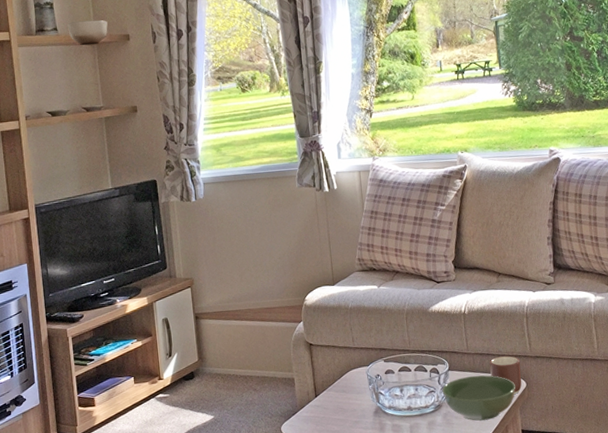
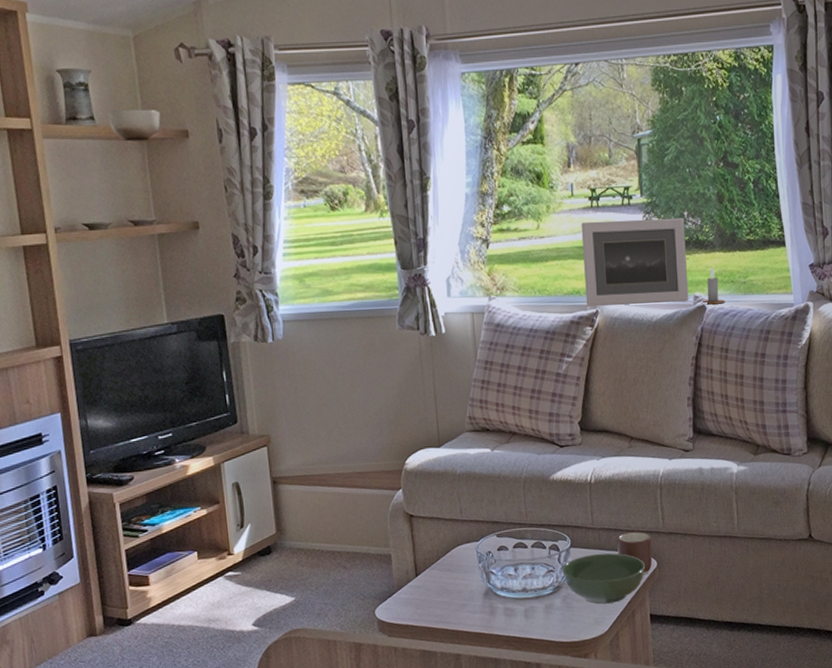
picture frame: none [449,84,545,162] -> present [581,217,689,307]
candle: none [555,126,577,157] -> present [700,268,725,305]

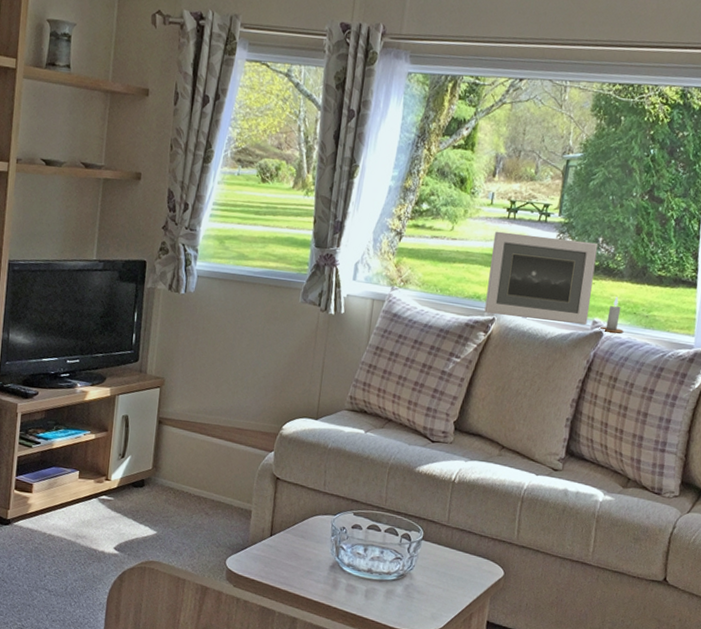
bowl: present [106,109,161,142] -> none [81,61,128,94]
bowl: present [562,553,645,604] -> none [409,550,492,602]
mug: present [617,531,653,574] -> none [467,537,504,581]

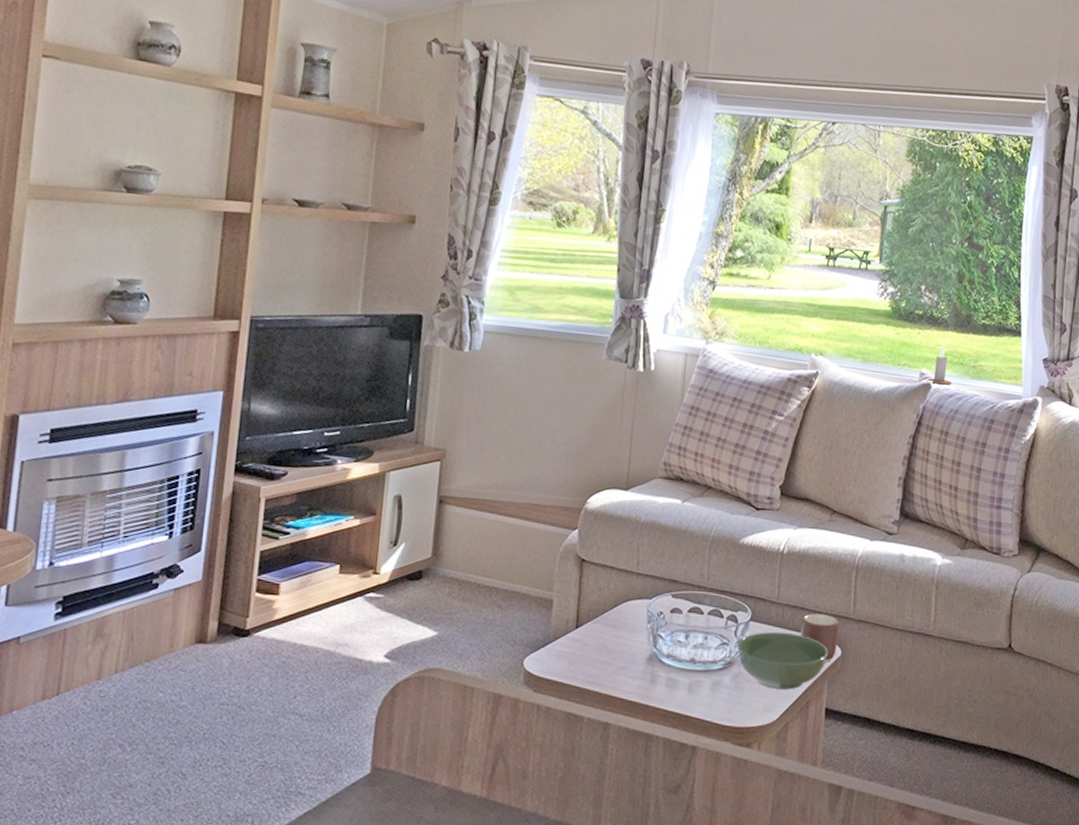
bowl: none [409,550,492,602] -> present [737,631,828,690]
mug: none [467,537,504,581] -> present [800,613,840,662]
picture frame: present [484,231,598,326] -> none [807,279,921,378]

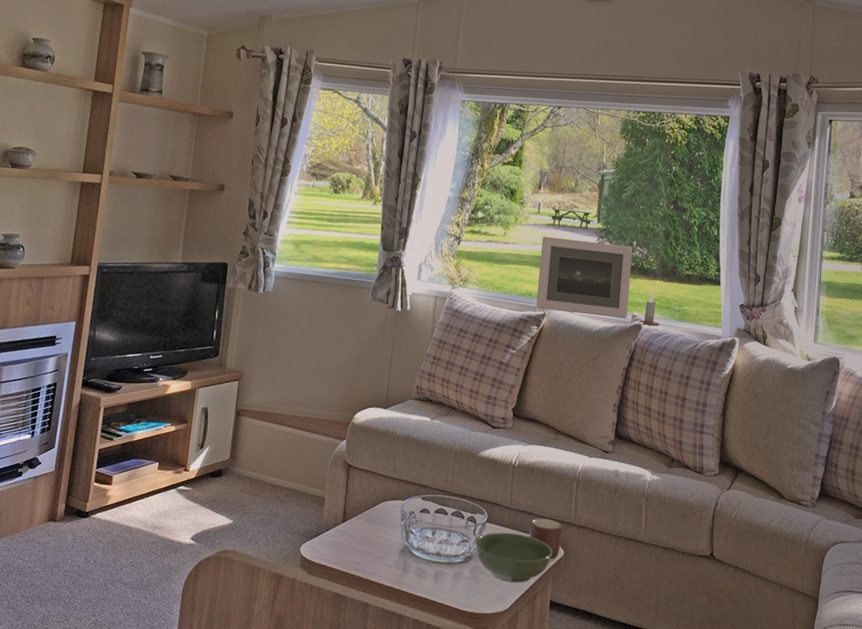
picture frame: none [807,279,921,378] -> present [536,236,633,319]

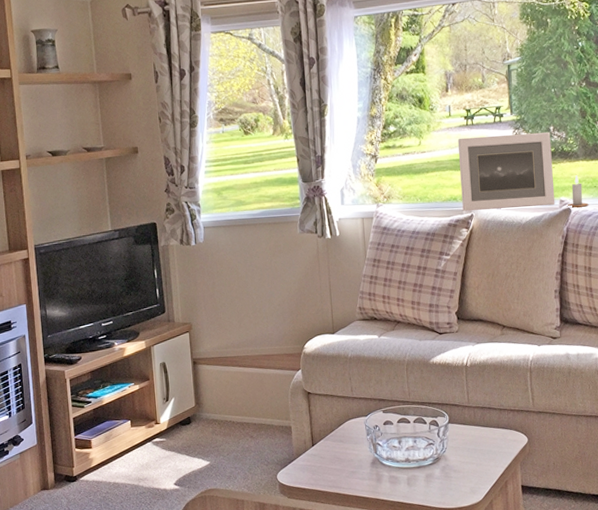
bowl: present [475,532,552,583] -> none [441,429,516,475]
mug: present [529,517,563,561] -> none [491,410,524,449]

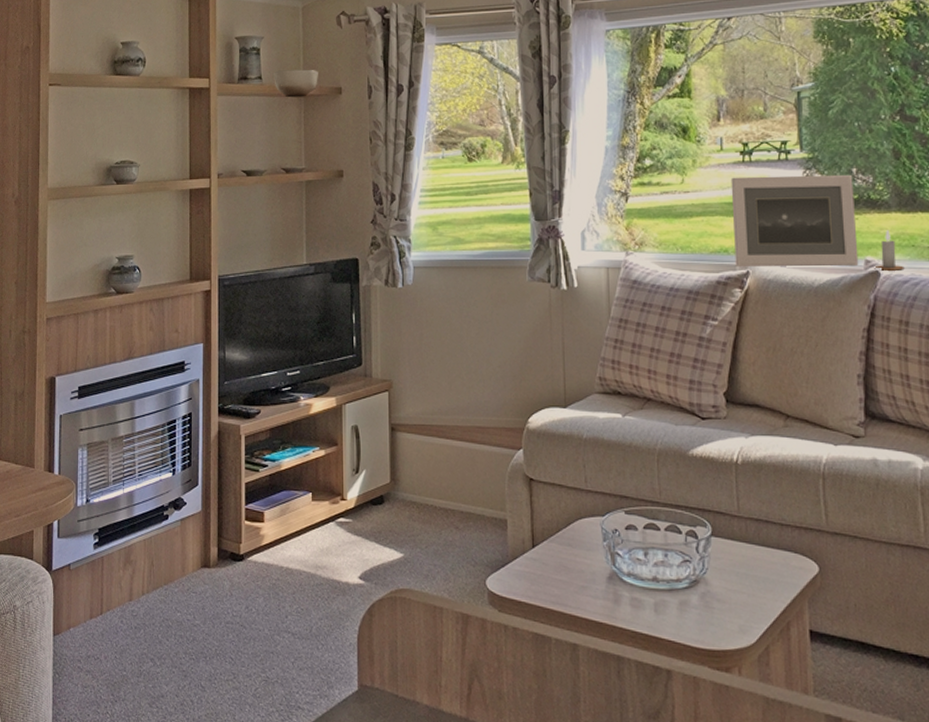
bowl: none [68,58,110,85] -> present [272,69,318,98]

